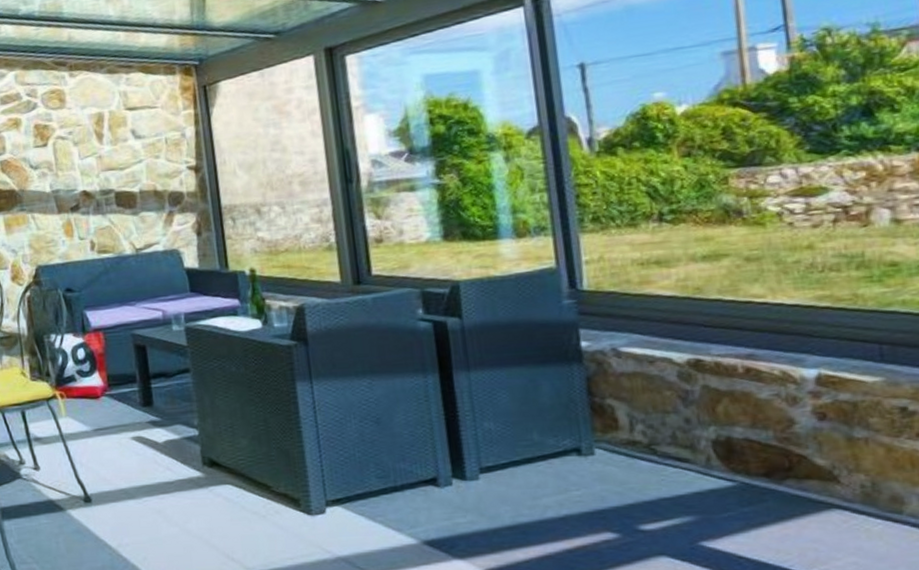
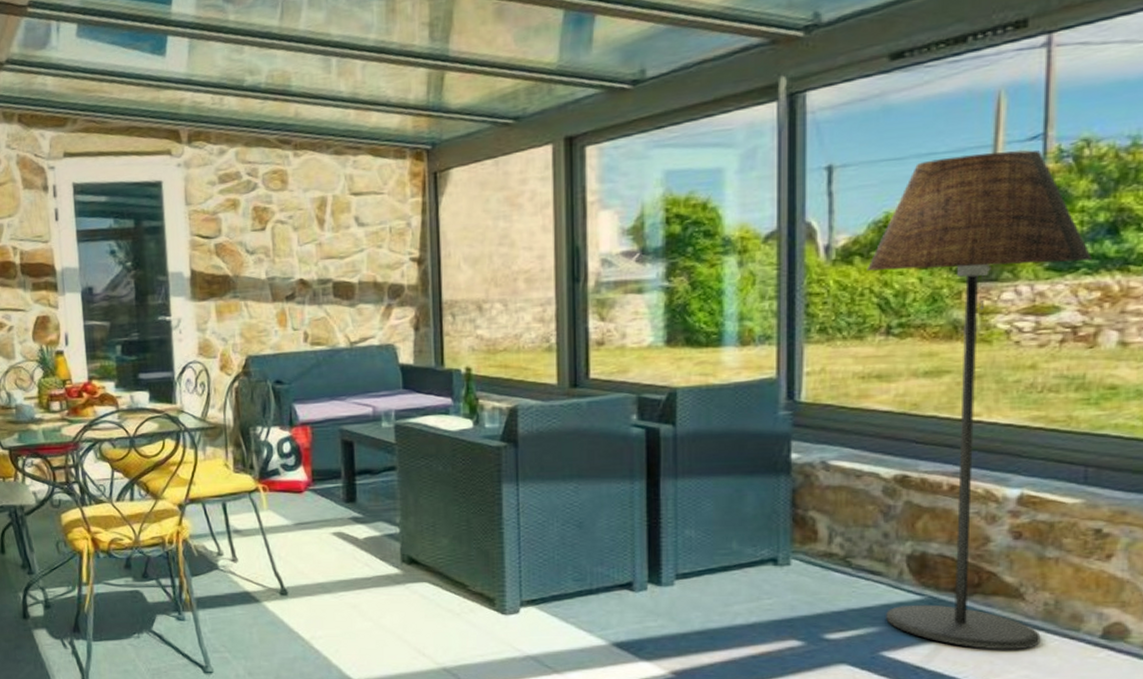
floor lamp: none [630,40,864,536] -> present [866,150,1092,650]

